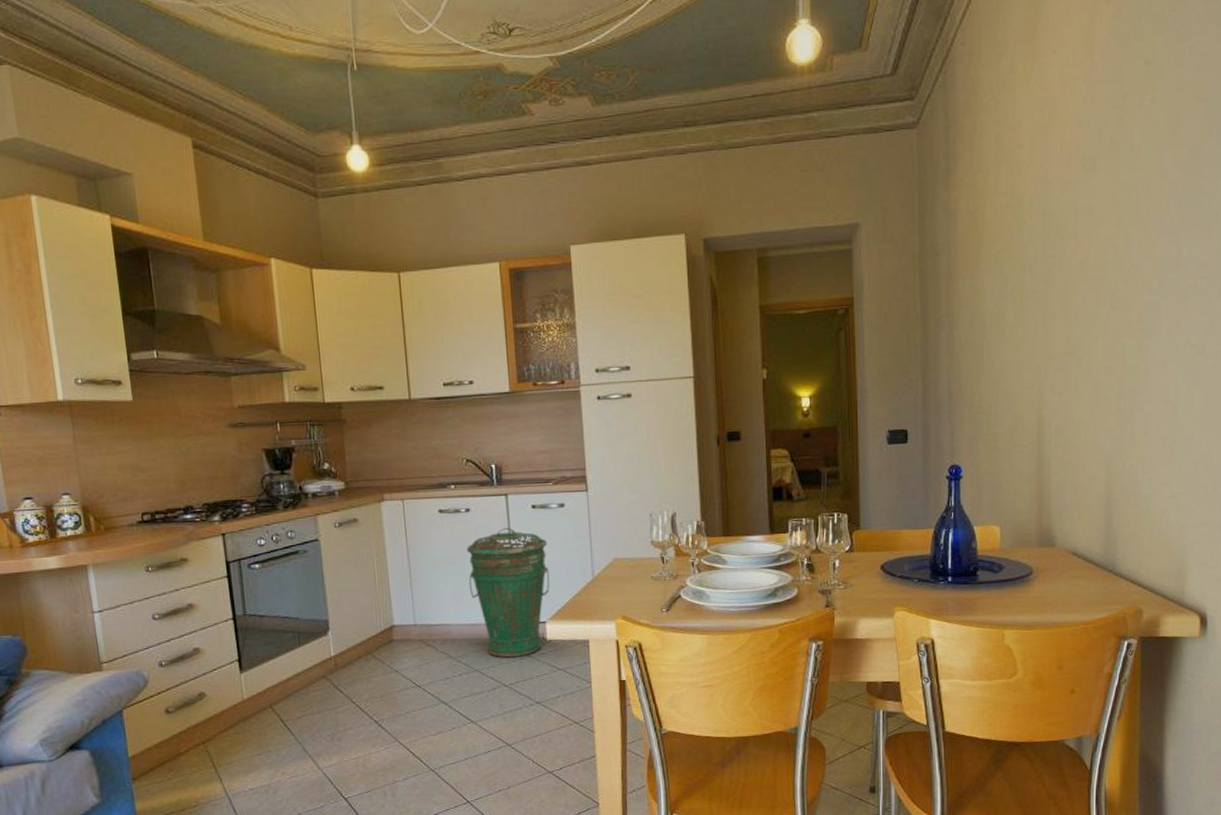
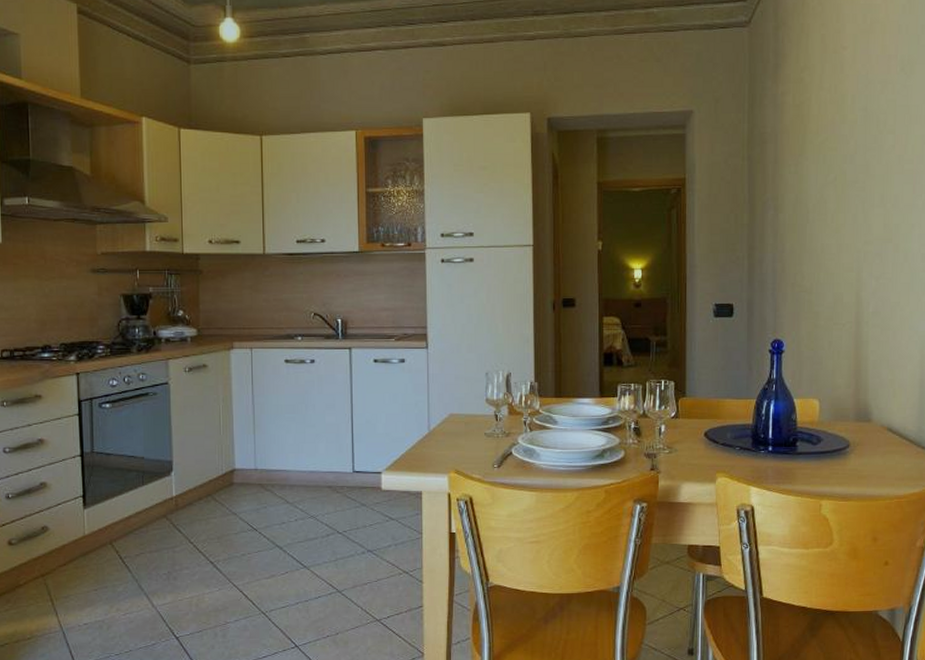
trash can: present [466,527,550,658] -> none [309,379,387,506]

